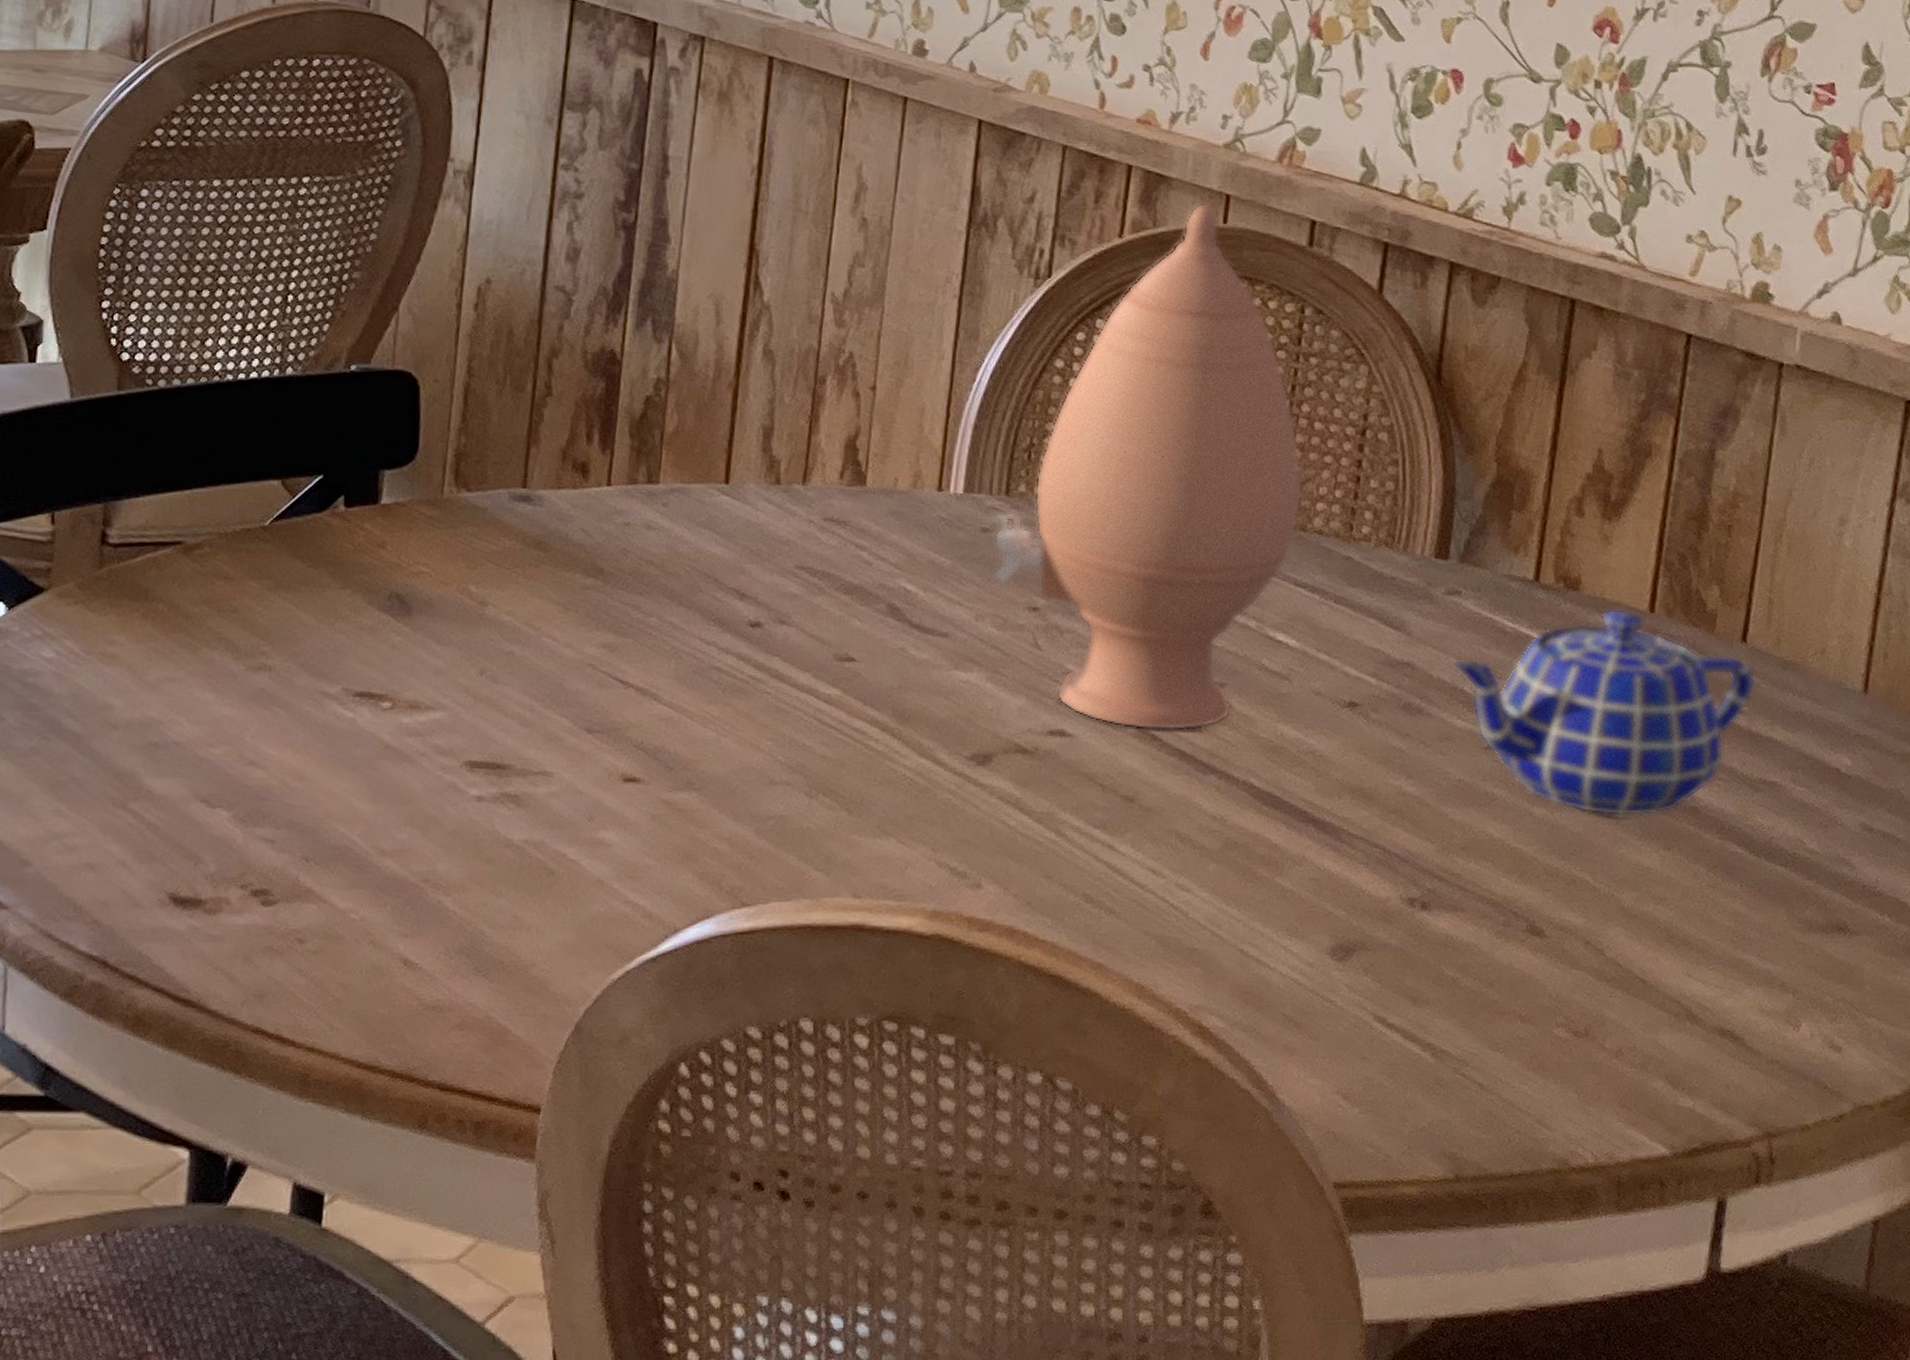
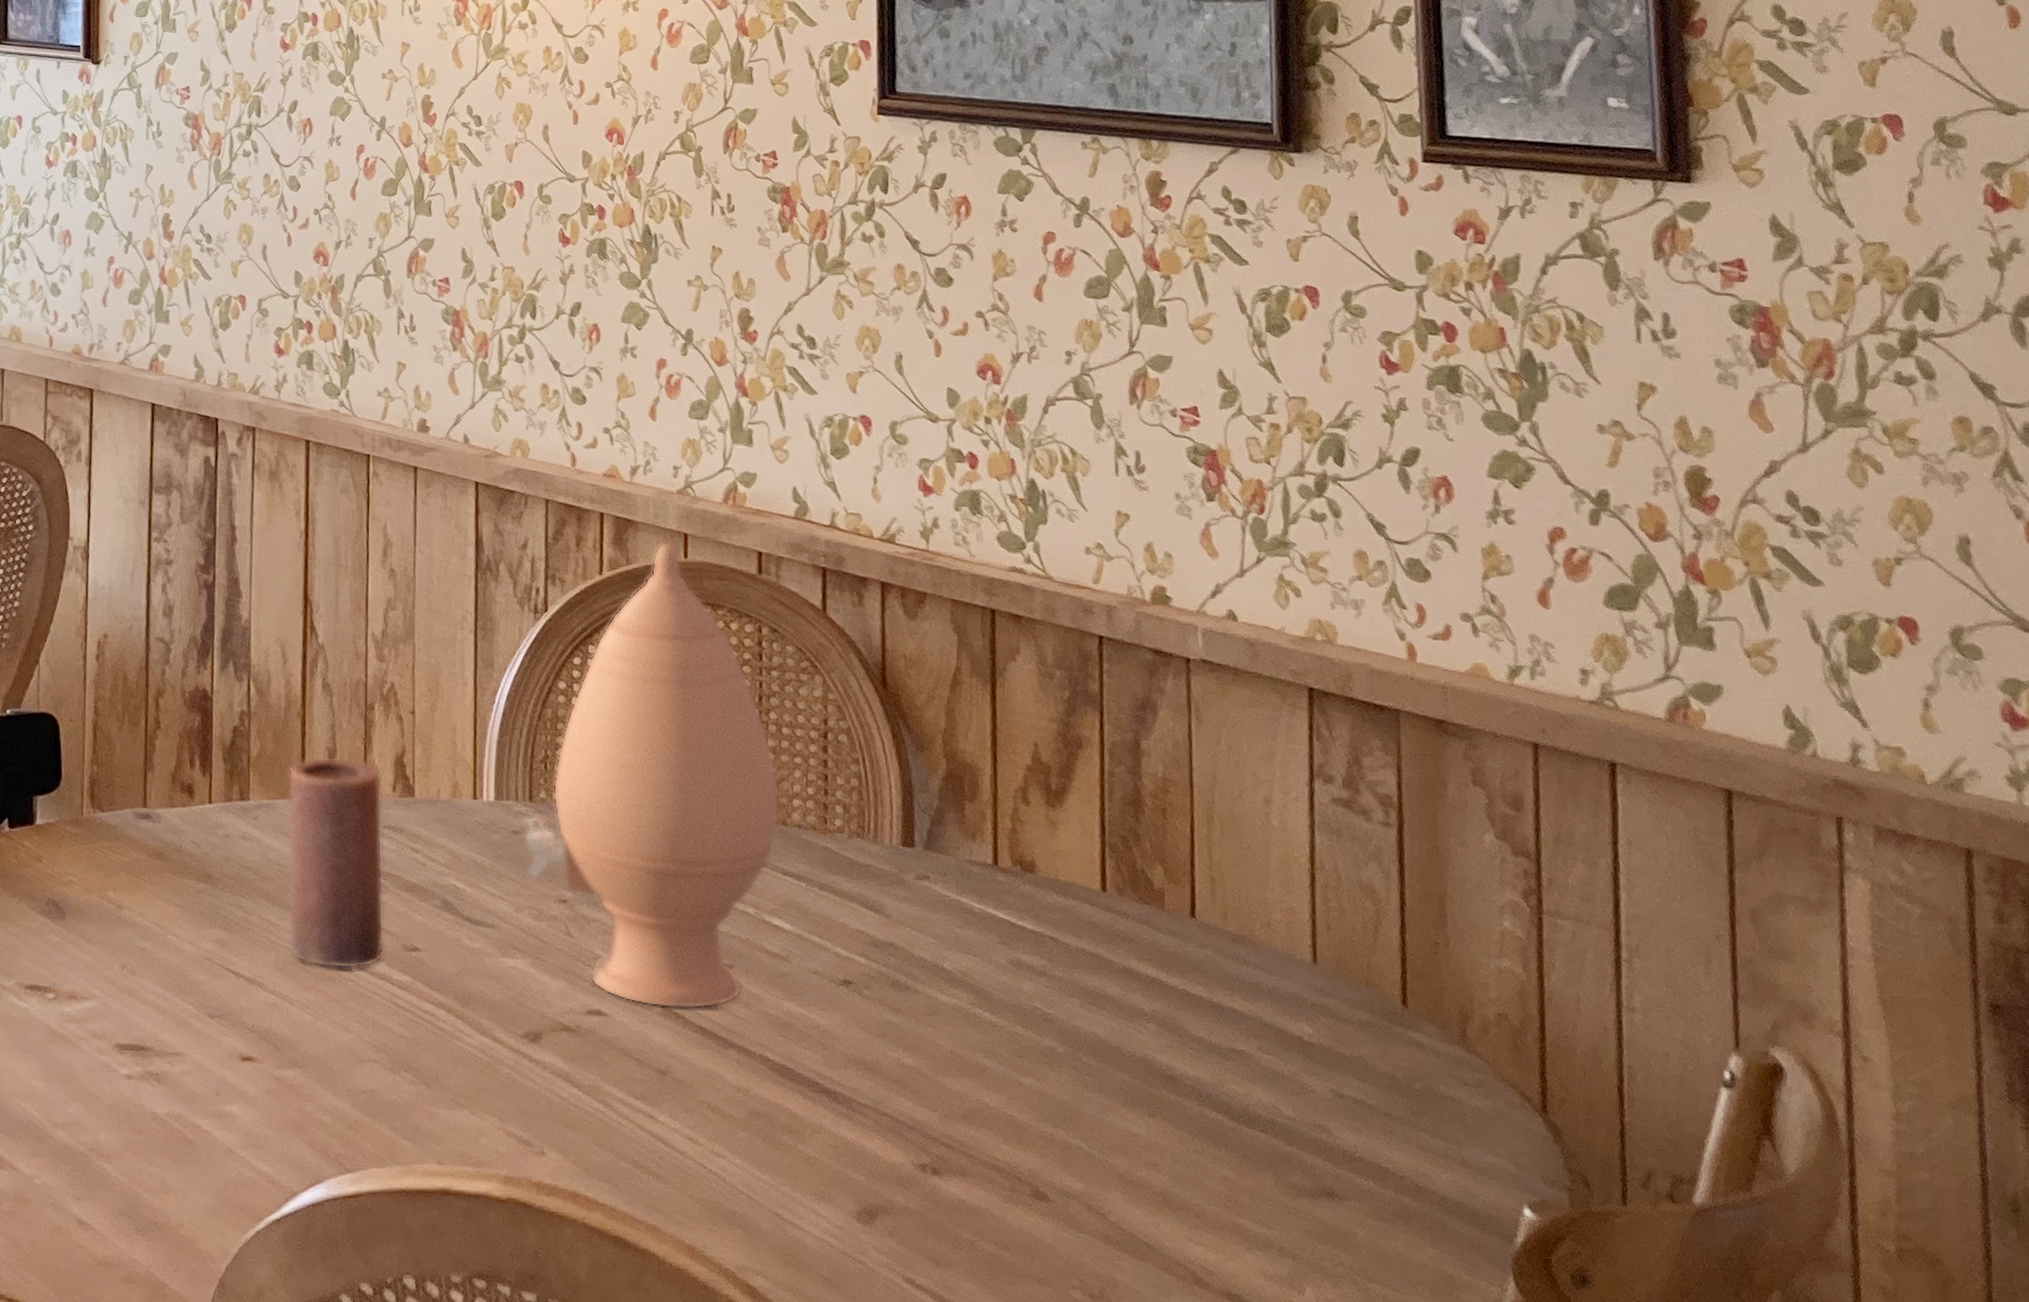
candle: none [694,436,827,680] -> present [288,757,384,969]
teapot: present [1452,609,1757,817] -> none [930,889,1211,1085]

